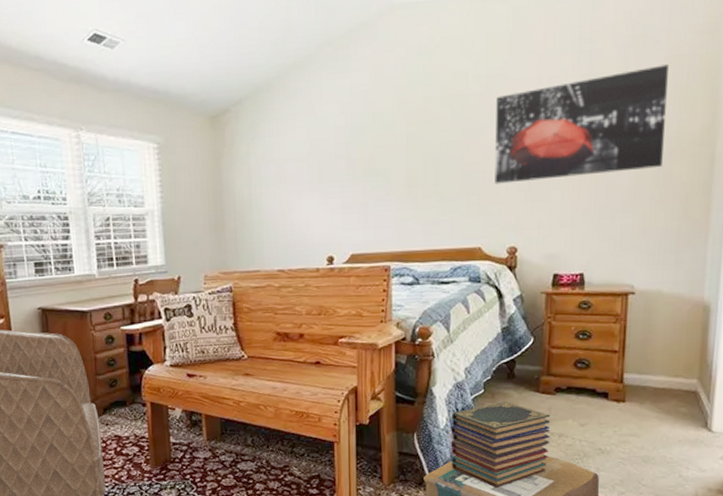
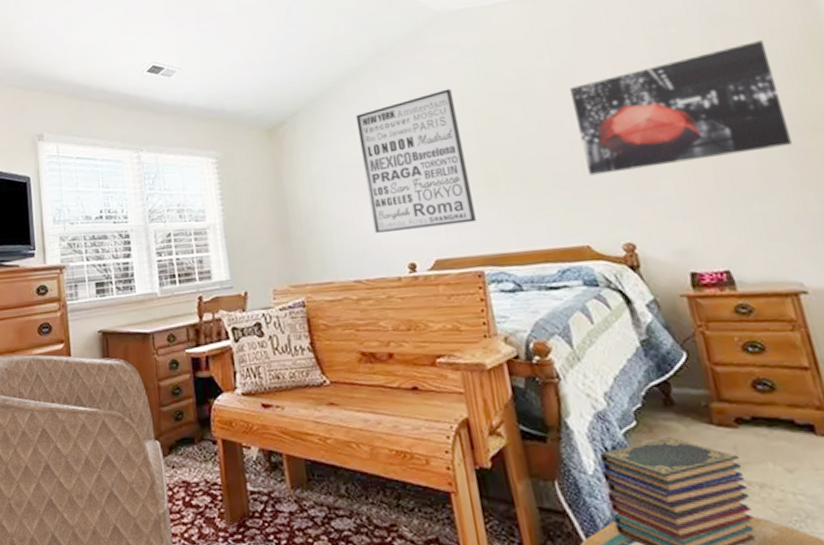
wall art: none [298,88,391,227] -> present [356,88,476,233]

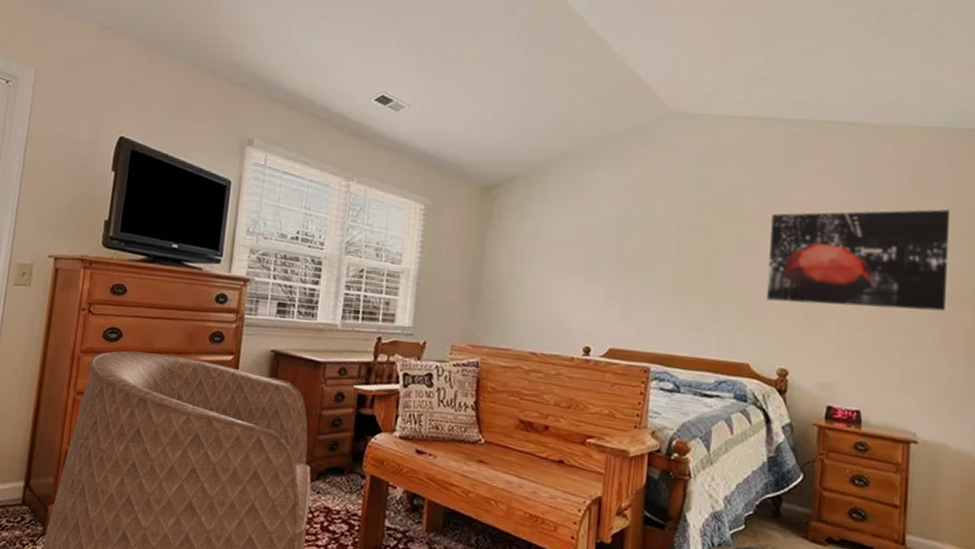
wall art: present [356,88,476,233] -> none [560,188,665,321]

